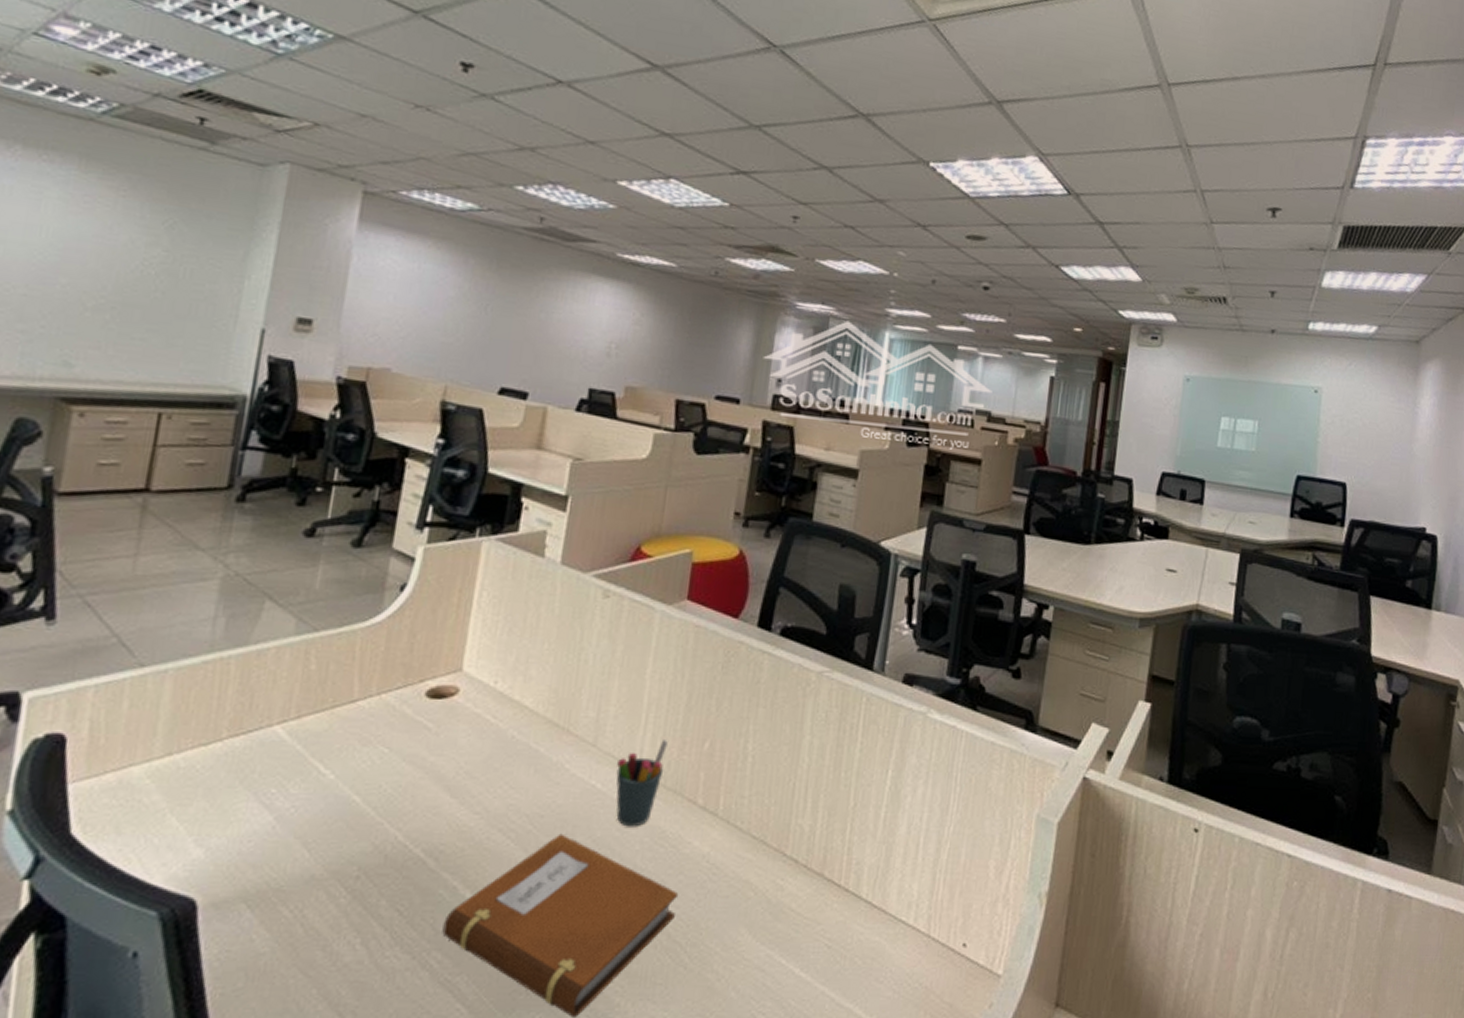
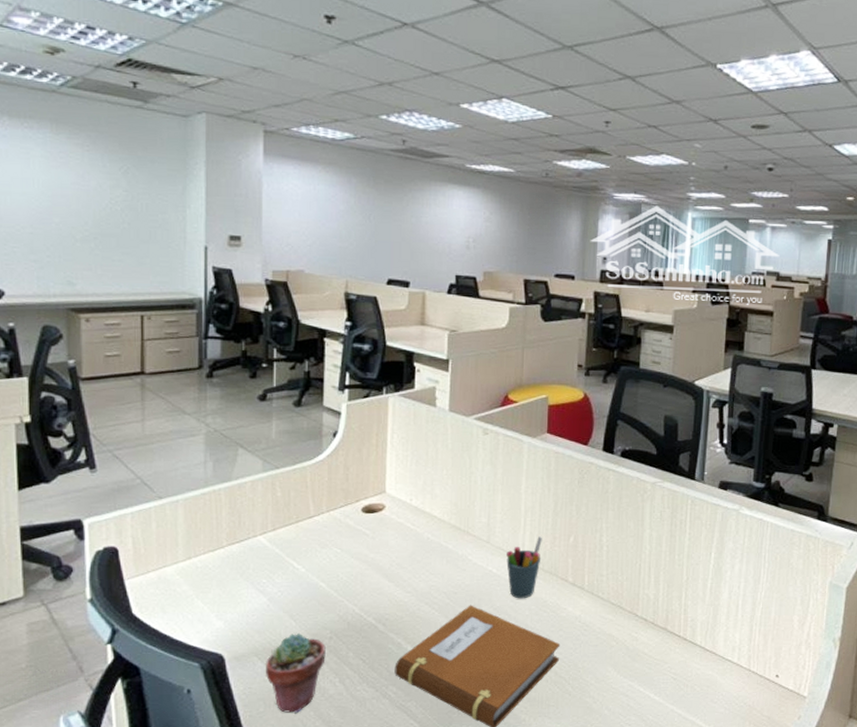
potted succulent: none [254,868,349,990] -> present [265,632,326,713]

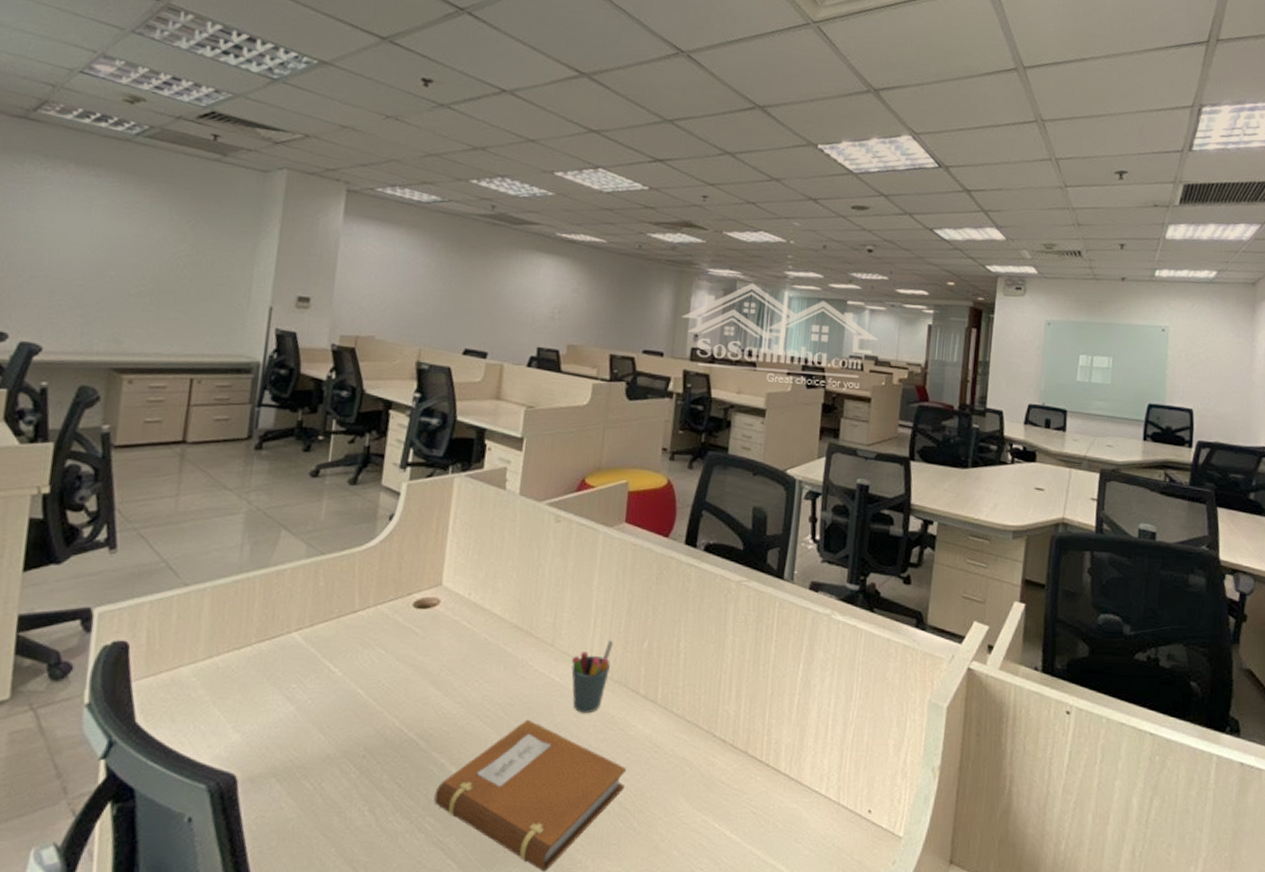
potted succulent: present [265,632,326,713] -> none [283,749,357,849]

